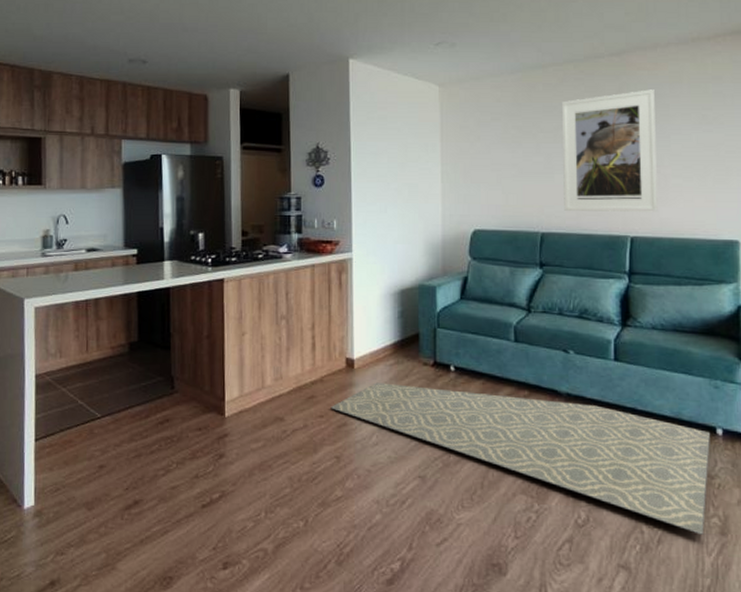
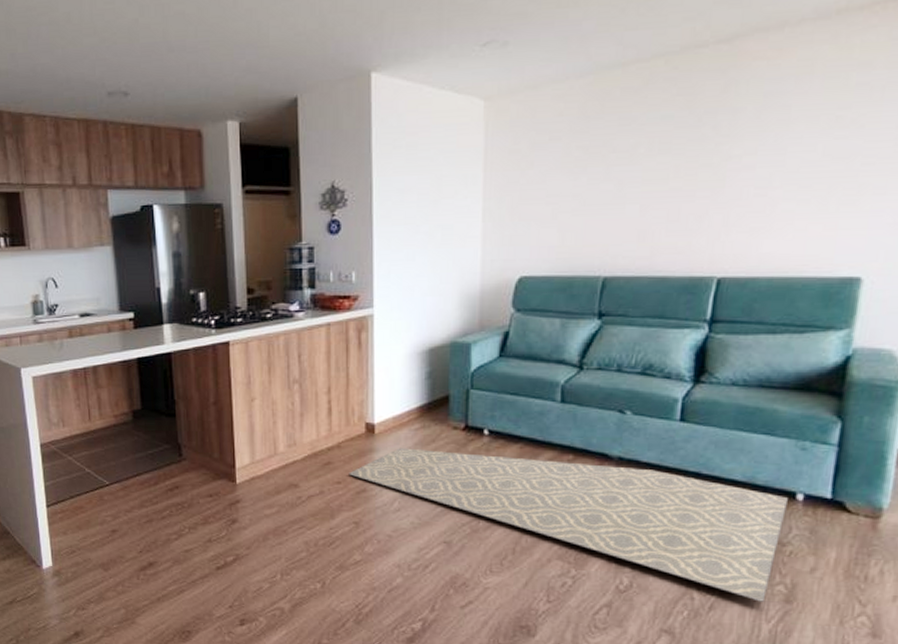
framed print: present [561,89,658,212] -> none [635,86,774,249]

